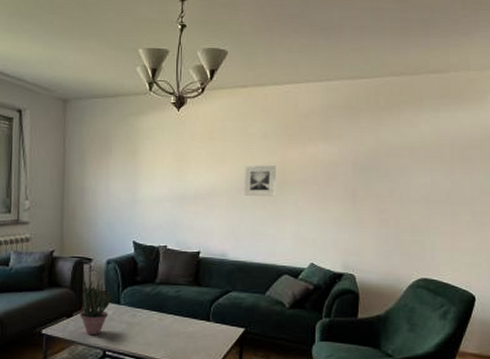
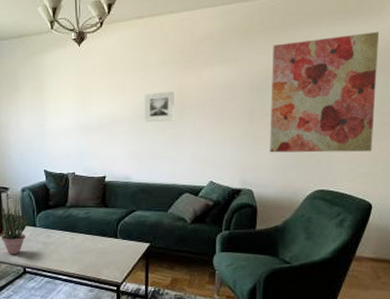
wall art: none [373,119,481,240] -> present [270,31,380,153]

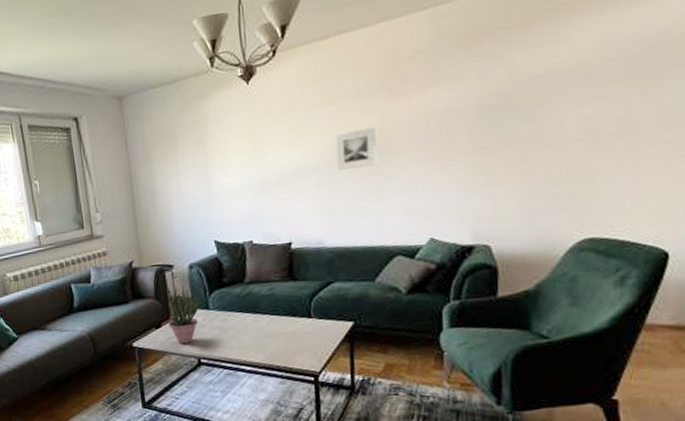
wall art: present [270,31,380,153] -> none [510,11,673,195]

